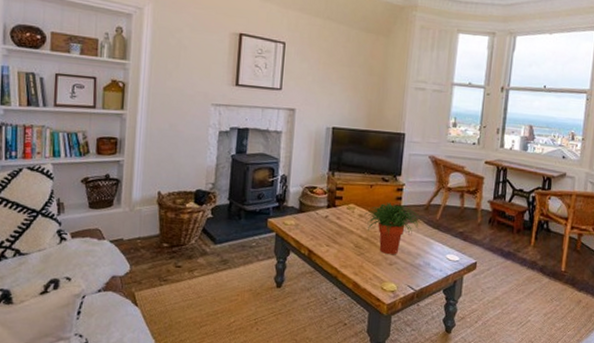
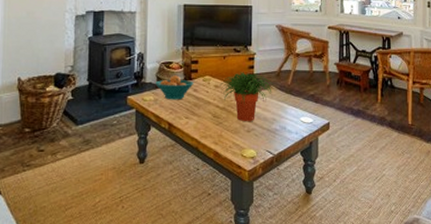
fruit bowl: none [297,201,338,227] -> present [155,75,194,100]

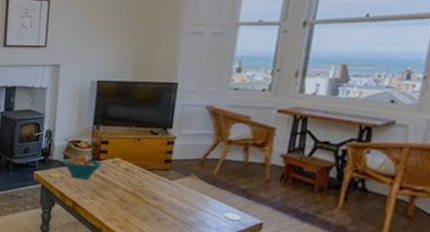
potted plant: present [220,71,272,121] -> none [130,155,194,210]

